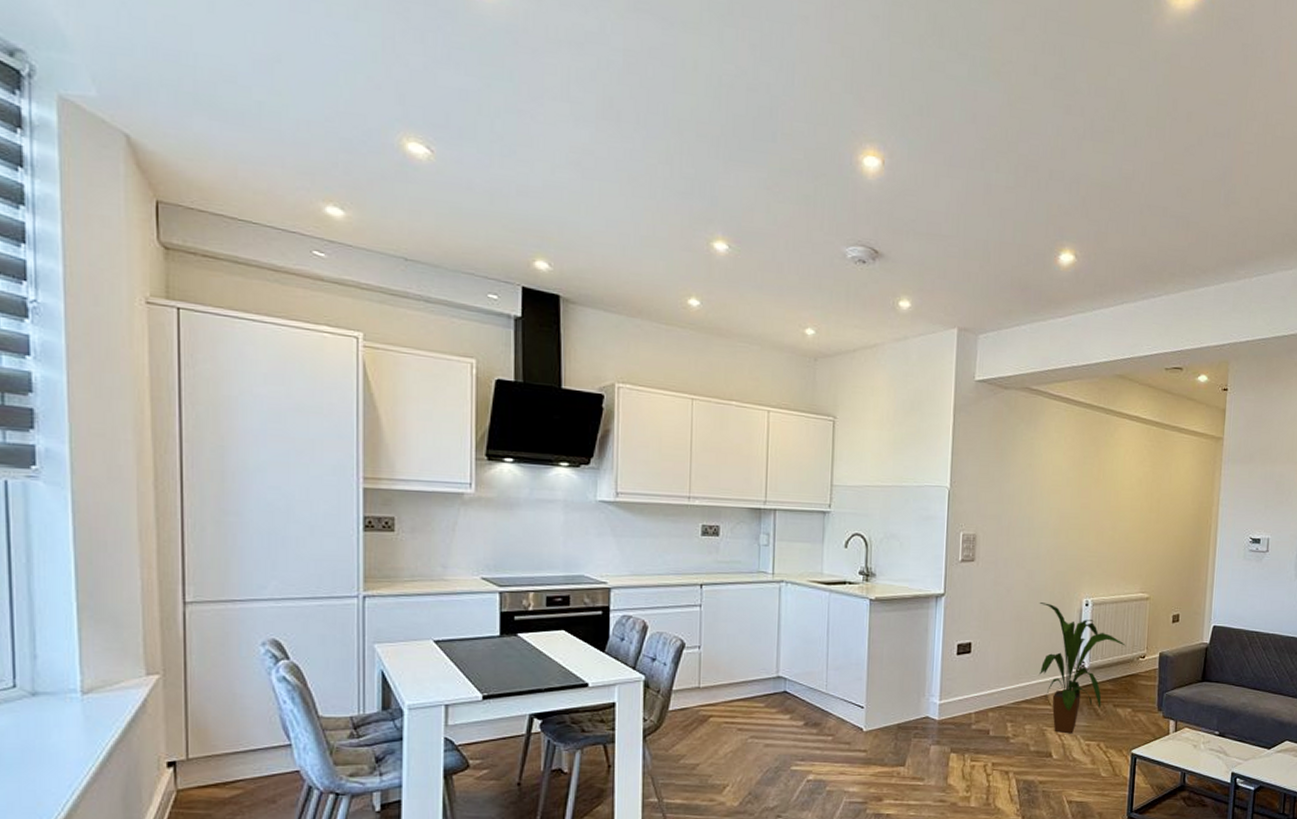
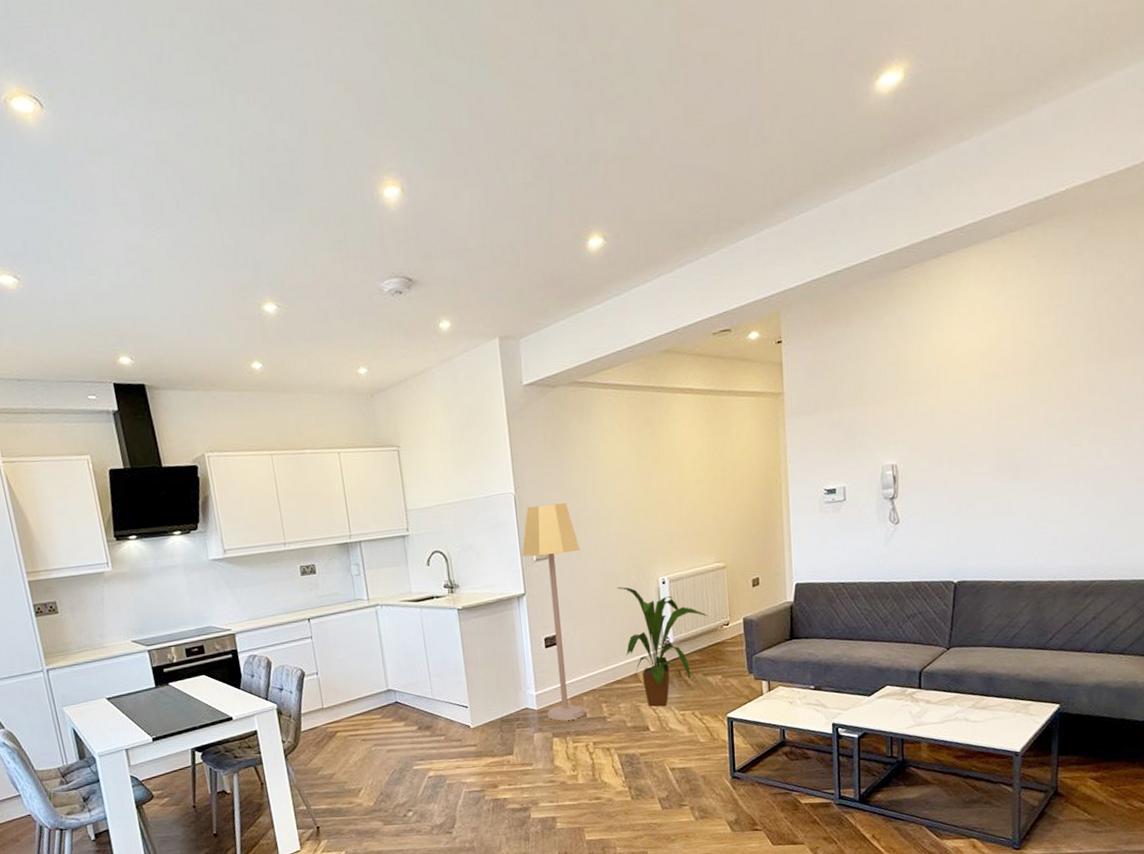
lamp: none [948,505,1008,736] -> present [522,503,585,721]

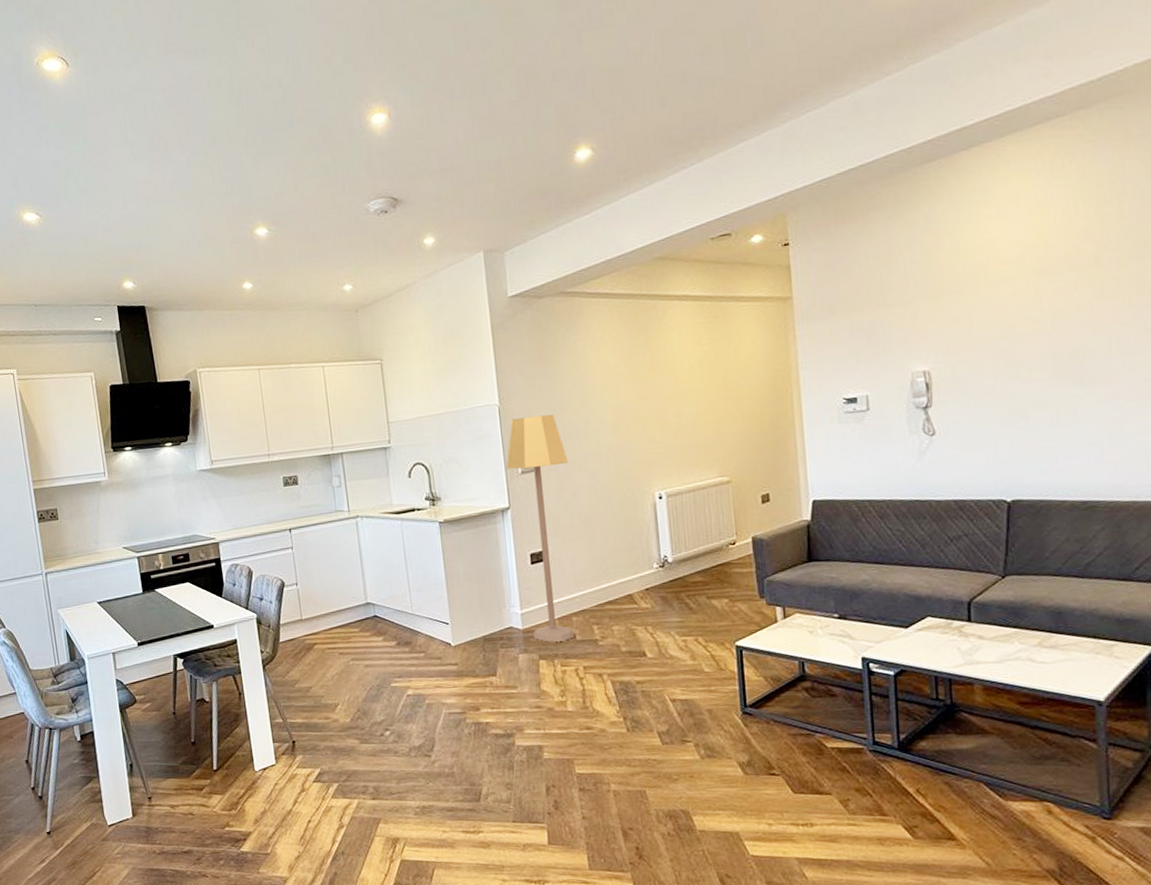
house plant: present [616,587,708,707] -> none [608,501,711,631]

